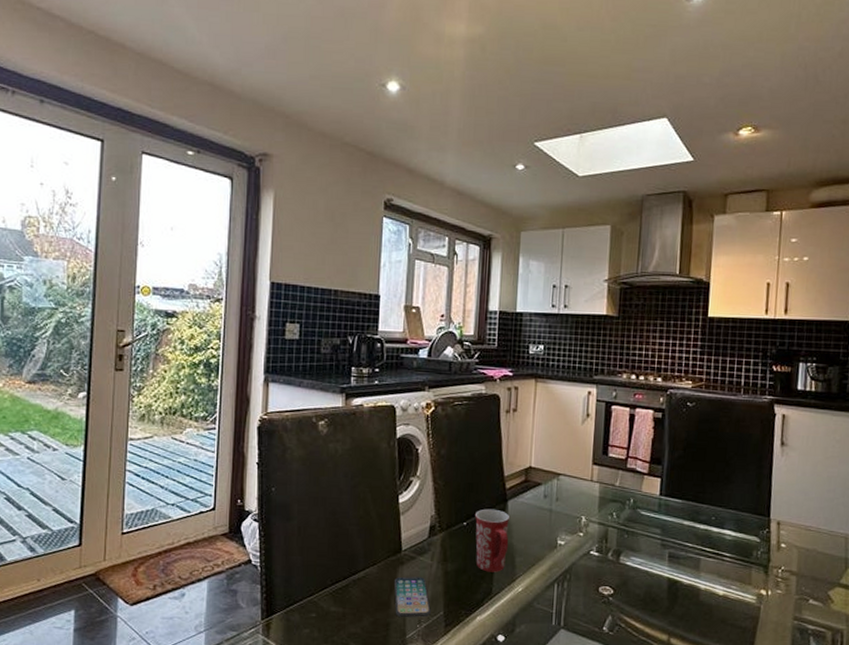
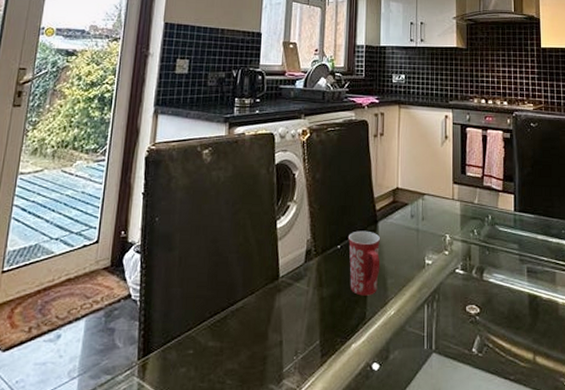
smartphone: present [393,576,431,618] -> none [271,304,307,350]

